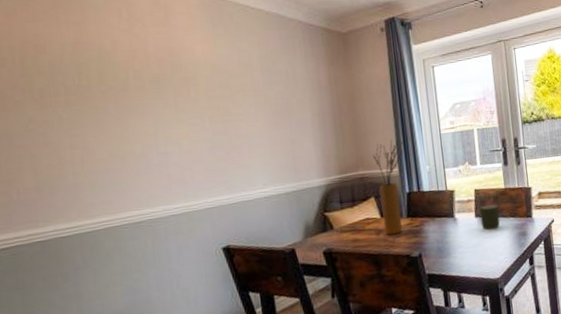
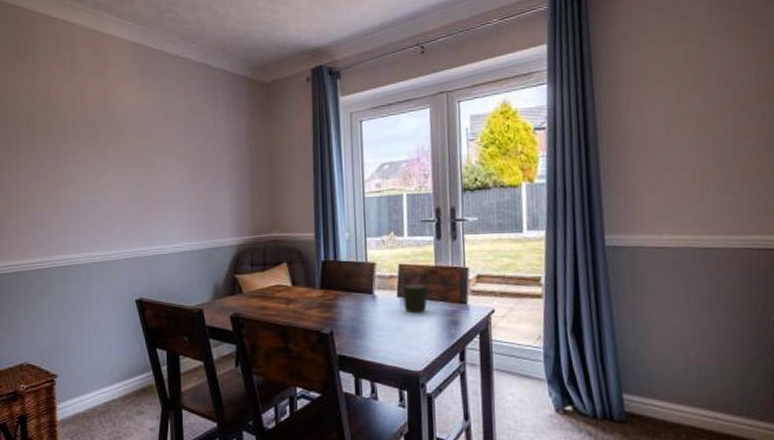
vase: present [372,140,403,236] -> none [287,201,322,306]

